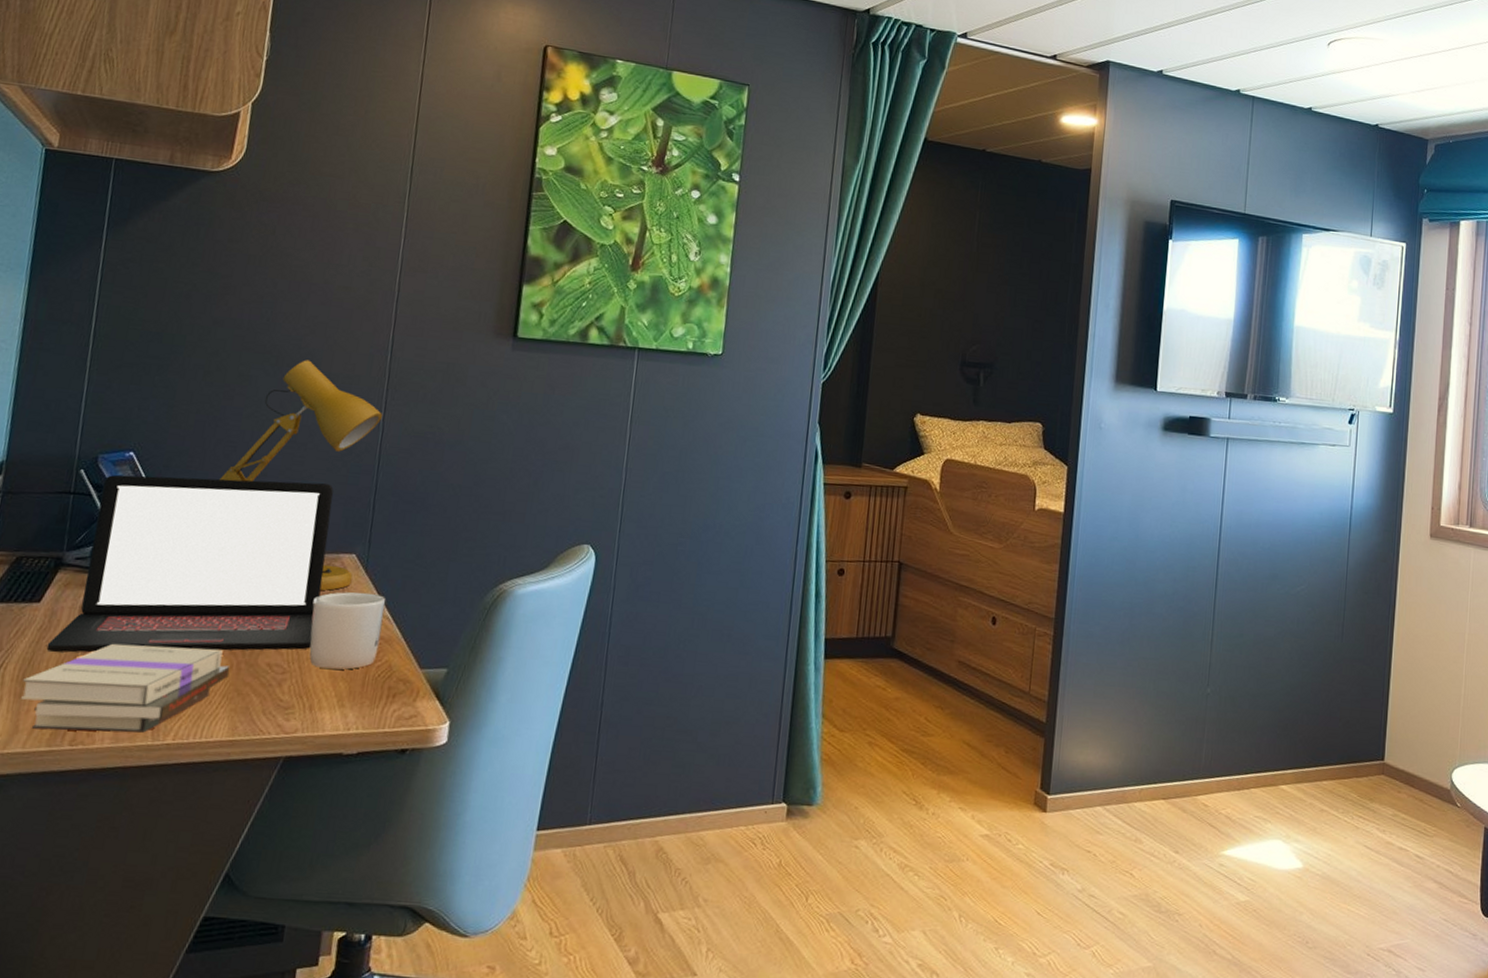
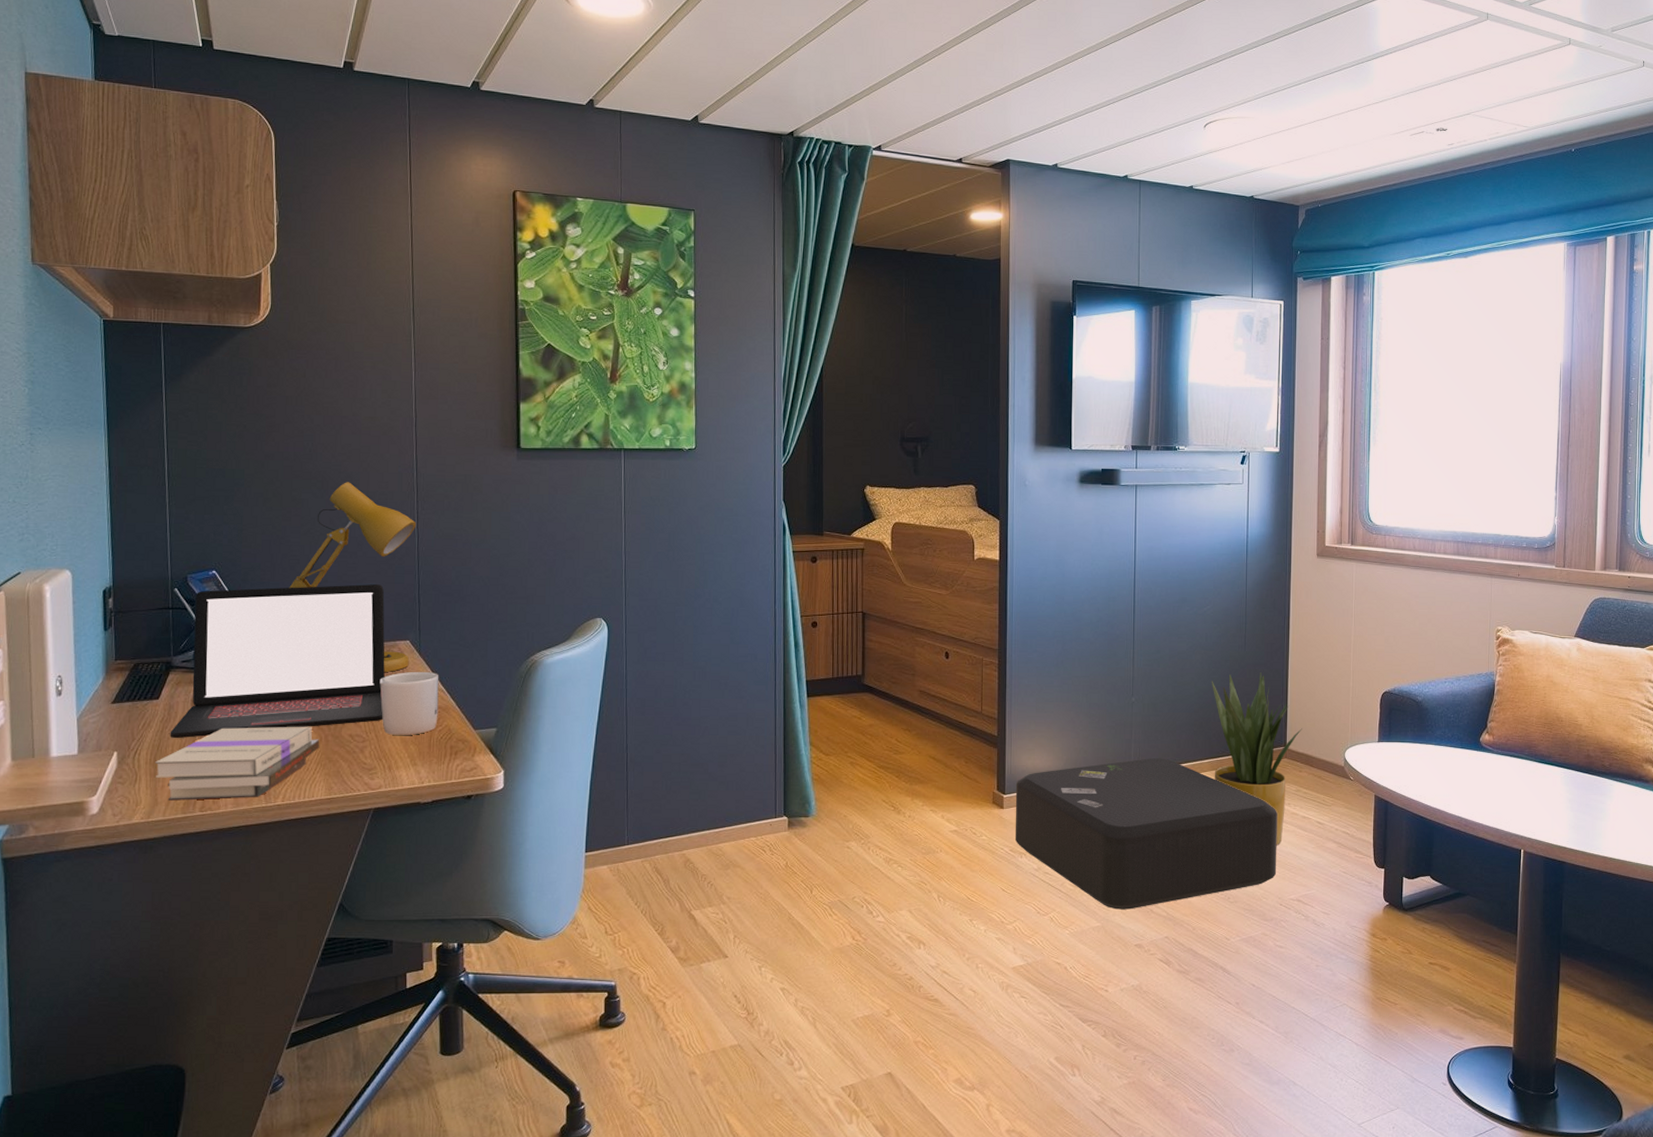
suitcase: none [1057,763,1370,949] -> present [1015,758,1277,910]
planter: none [1297,669,1404,881] -> present [1211,672,1302,846]

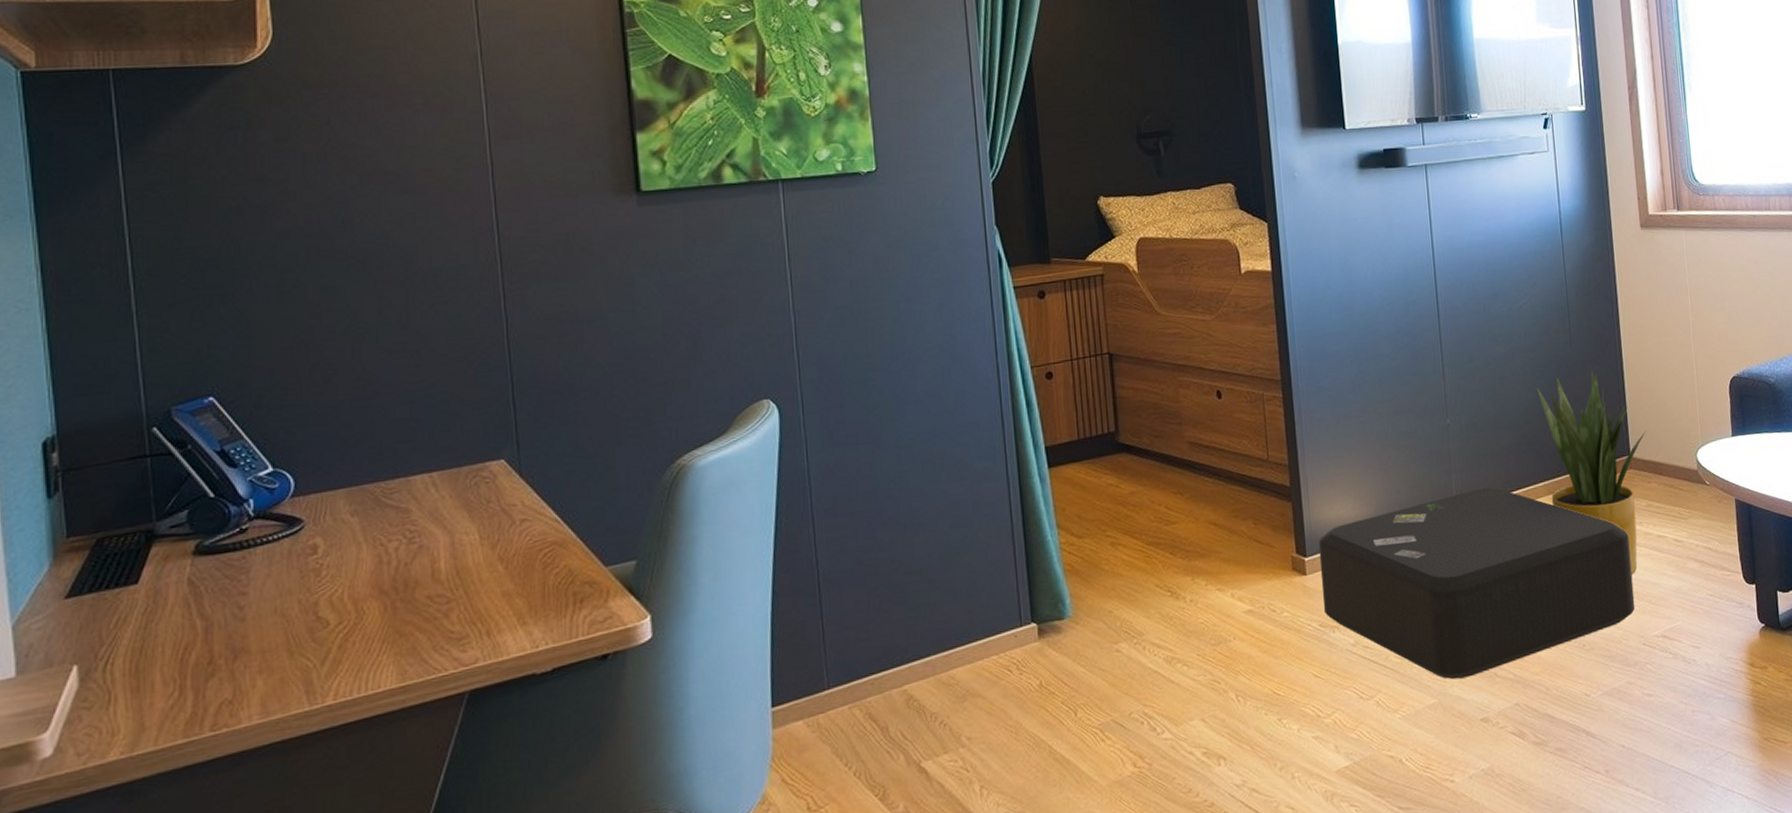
books: present [155,726,320,801] -> none [138,591,385,723]
laptop: present [170,584,385,739] -> none [158,389,474,635]
desk lamp: present [289,482,417,673] -> none [324,258,506,507]
mug: present [379,671,439,736] -> none [465,497,553,589]

